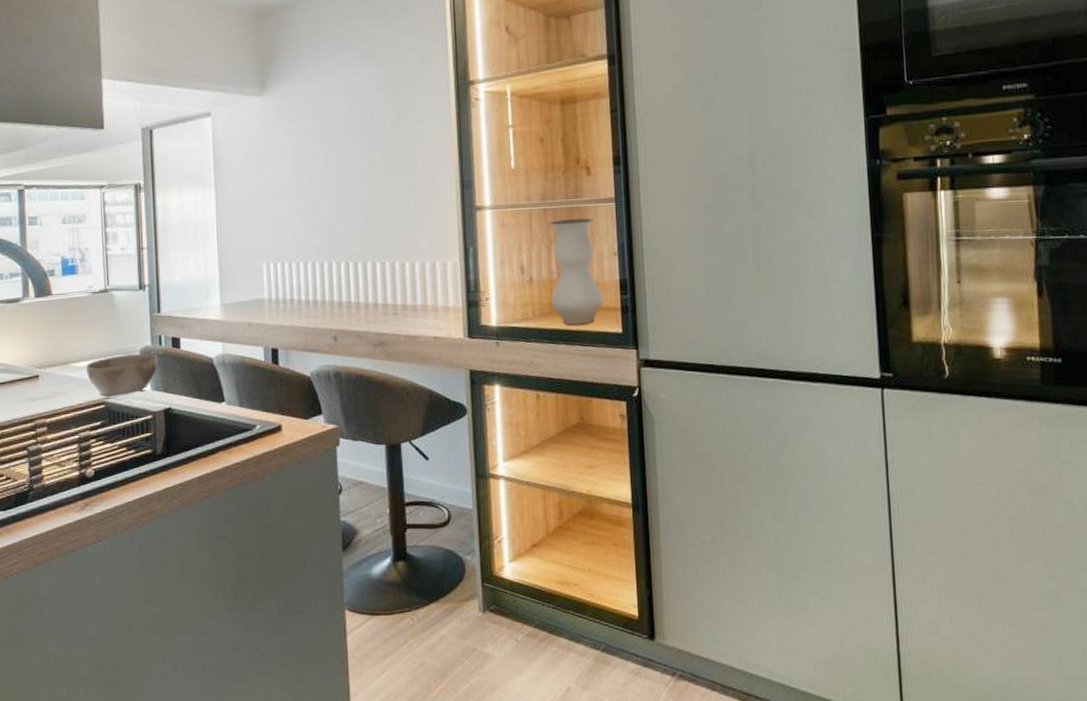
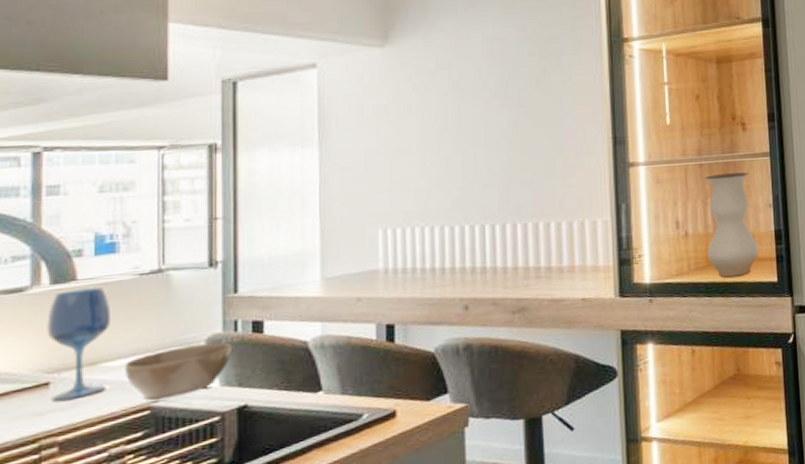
wineglass: none [34,302,76,391] -> present [46,287,112,401]

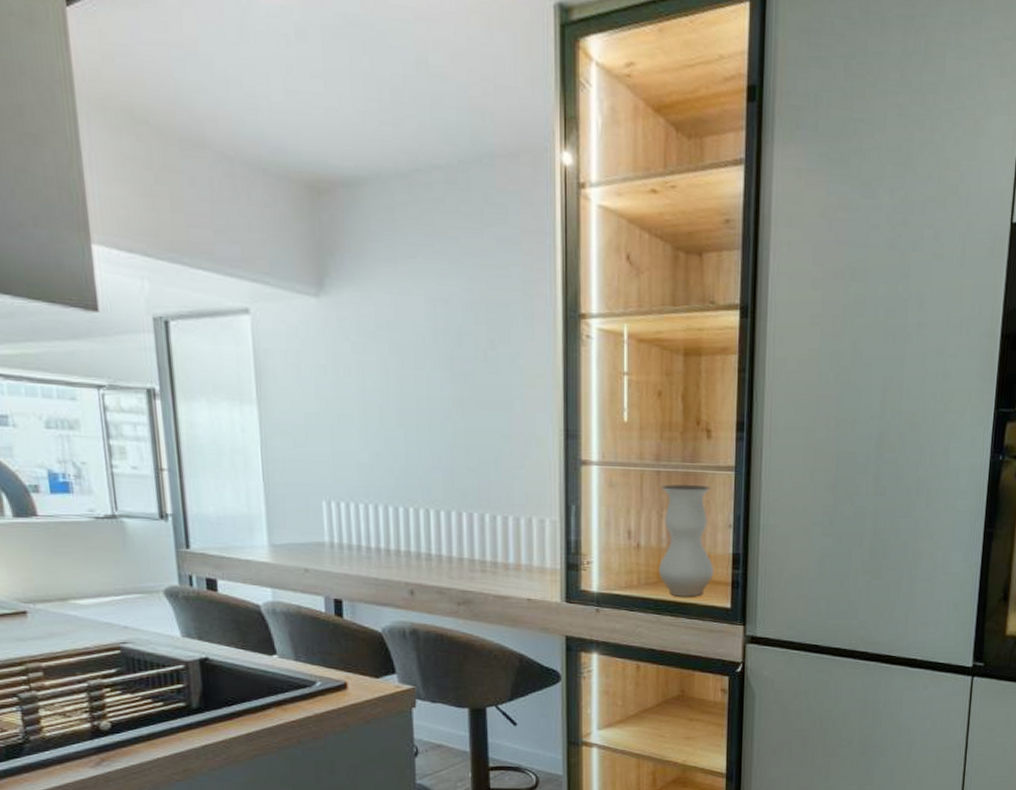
wineglass: present [46,287,112,401] -> none [15,525,79,630]
bowl: present [124,342,231,400] -> none [91,594,189,641]

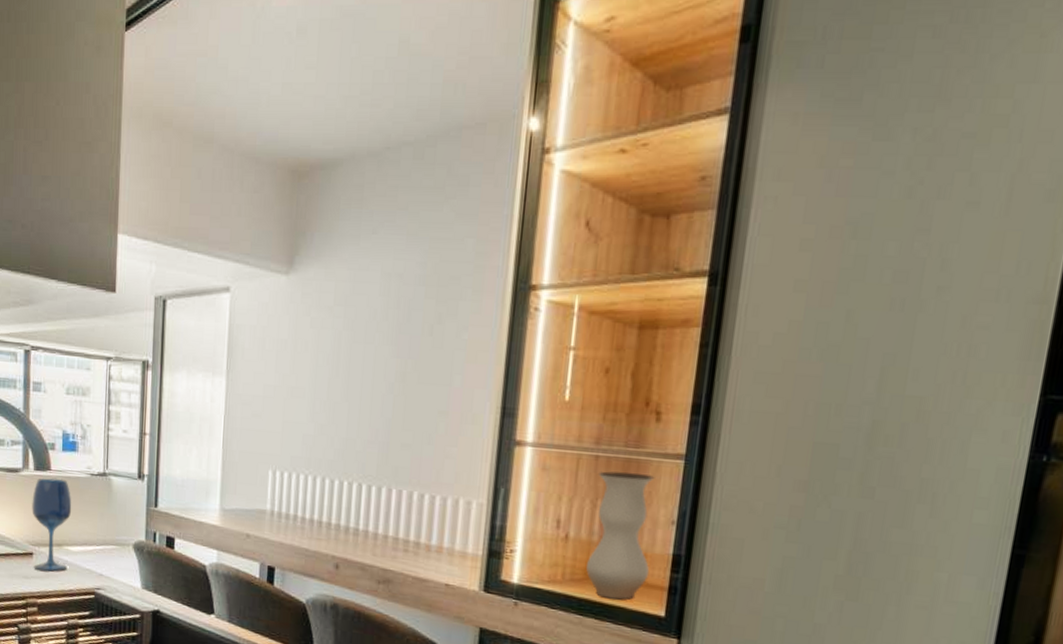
wineglass: none [15,525,79,630] -> present [32,478,72,572]

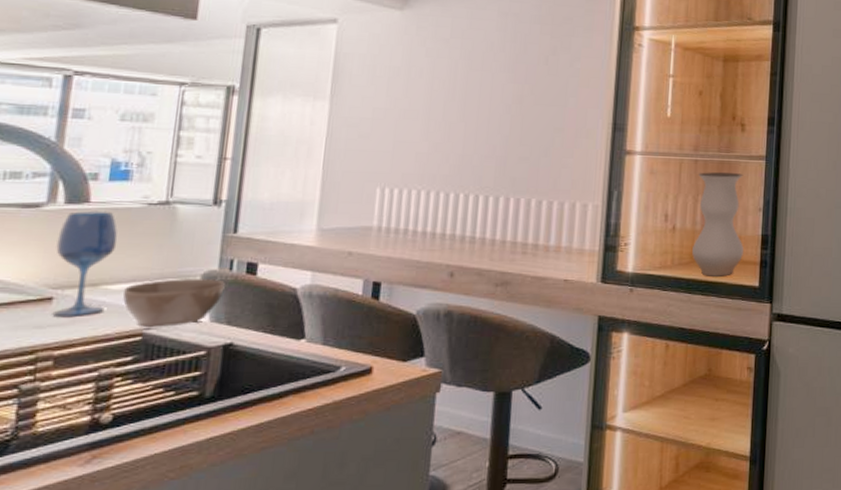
bowl: none [79,545,151,589] -> present [122,279,225,327]

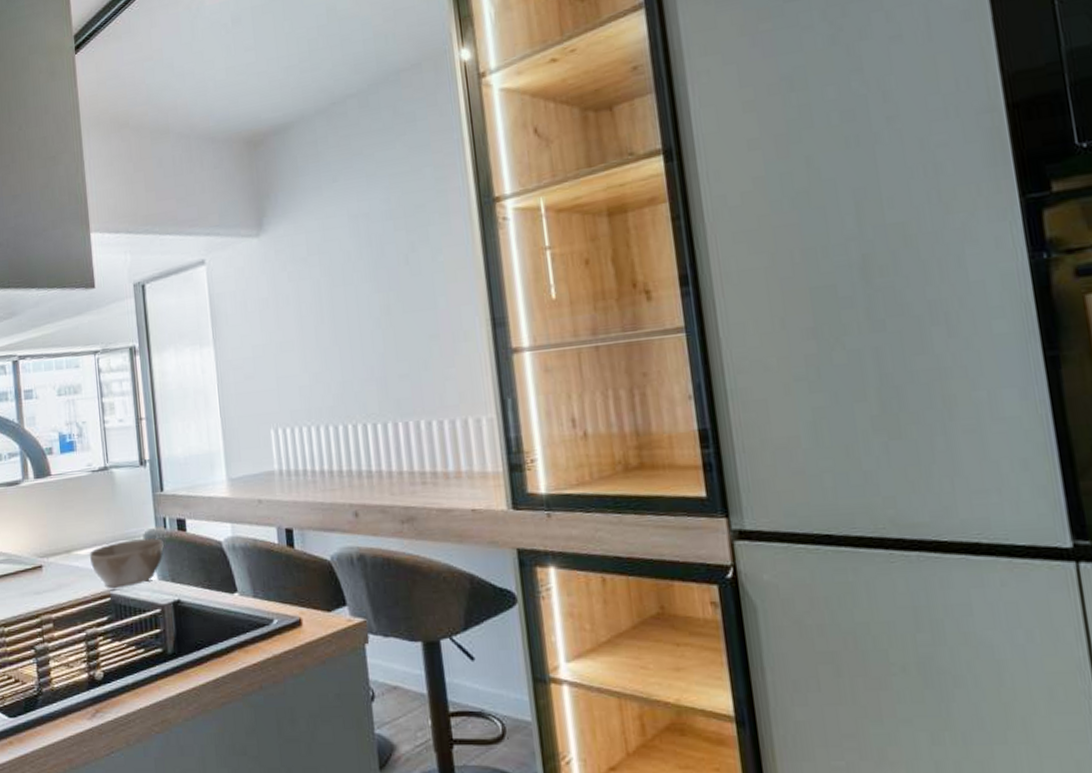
wineglass: present [52,211,118,316] -> none [35,482,80,582]
vase: present [692,172,744,277] -> none [603,354,679,490]

